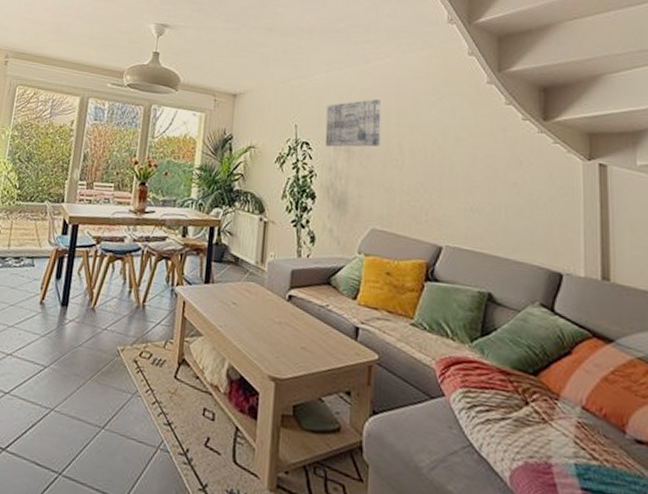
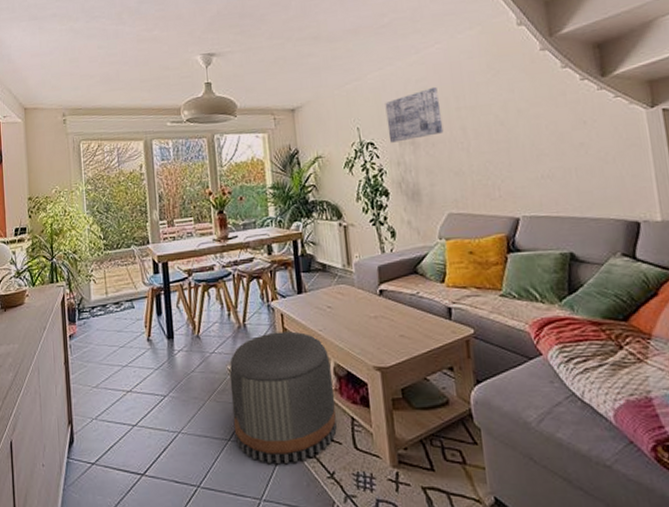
pouf: none [109,319,225,466] -> present [229,331,337,463]

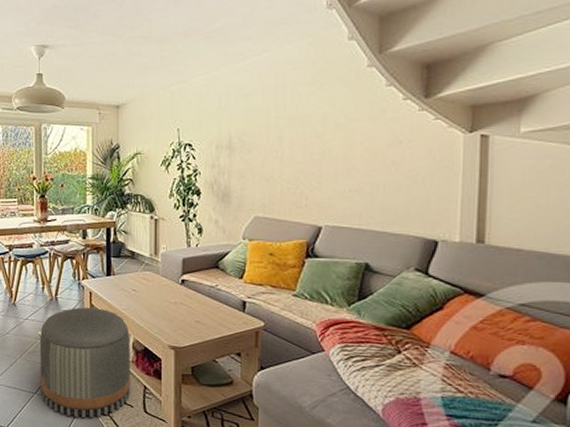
wall art: present [385,86,444,143] -> none [207,94,261,146]

